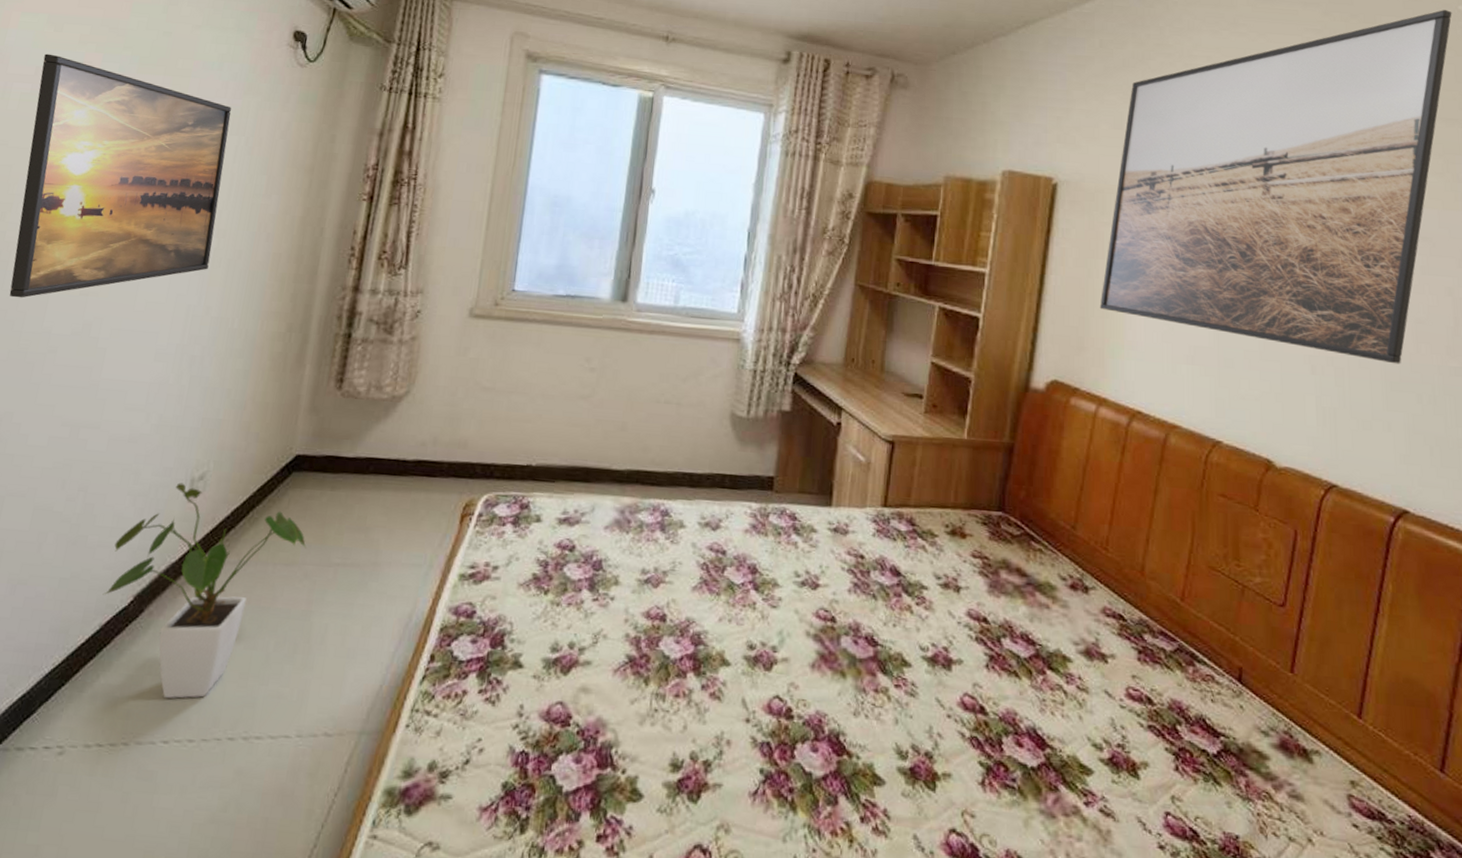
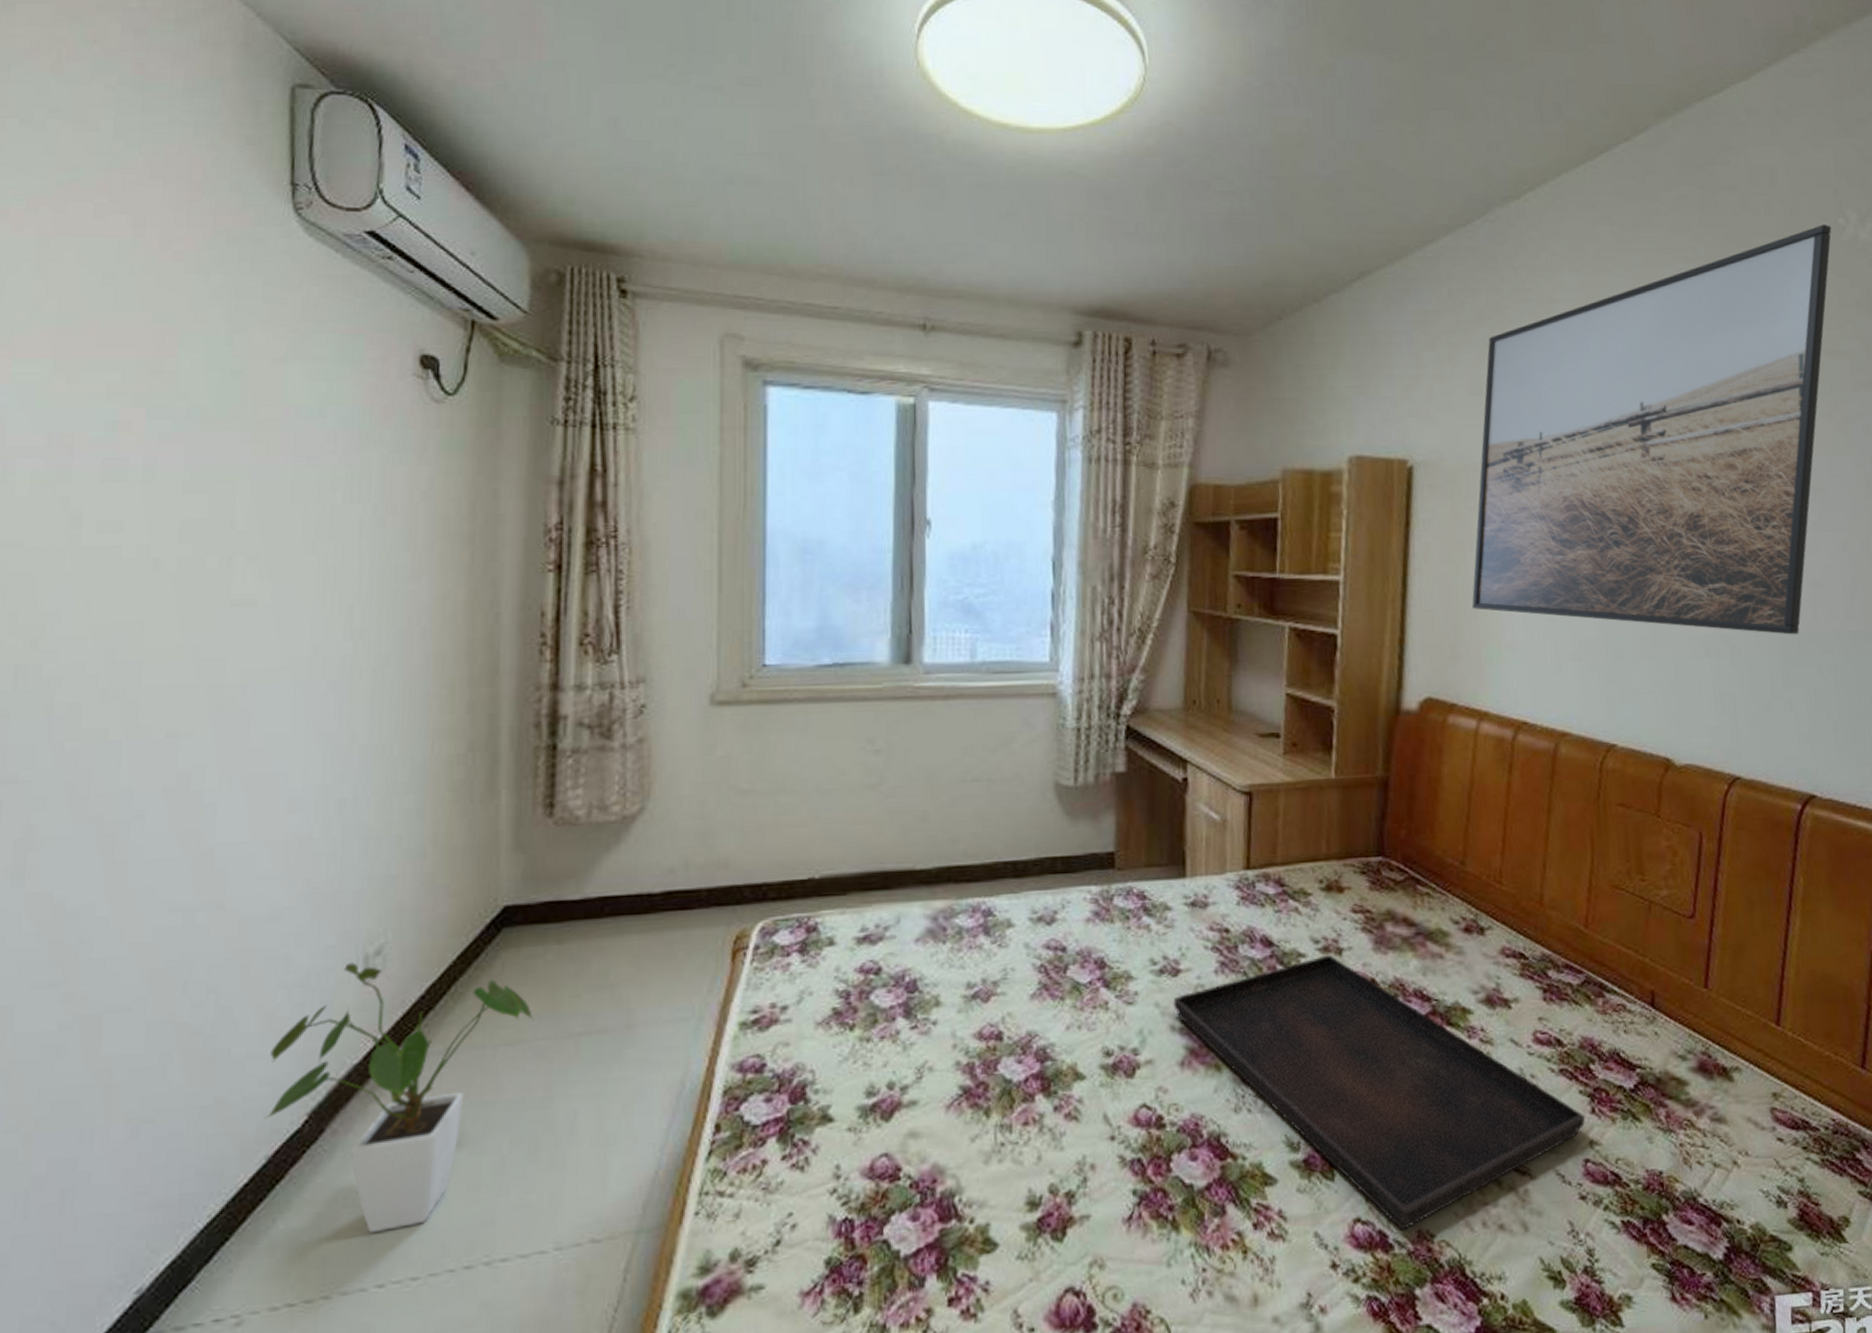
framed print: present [9,53,232,298] -> none [56,414,347,752]
serving tray: none [810,590,1170,847] -> present [1173,954,1586,1230]

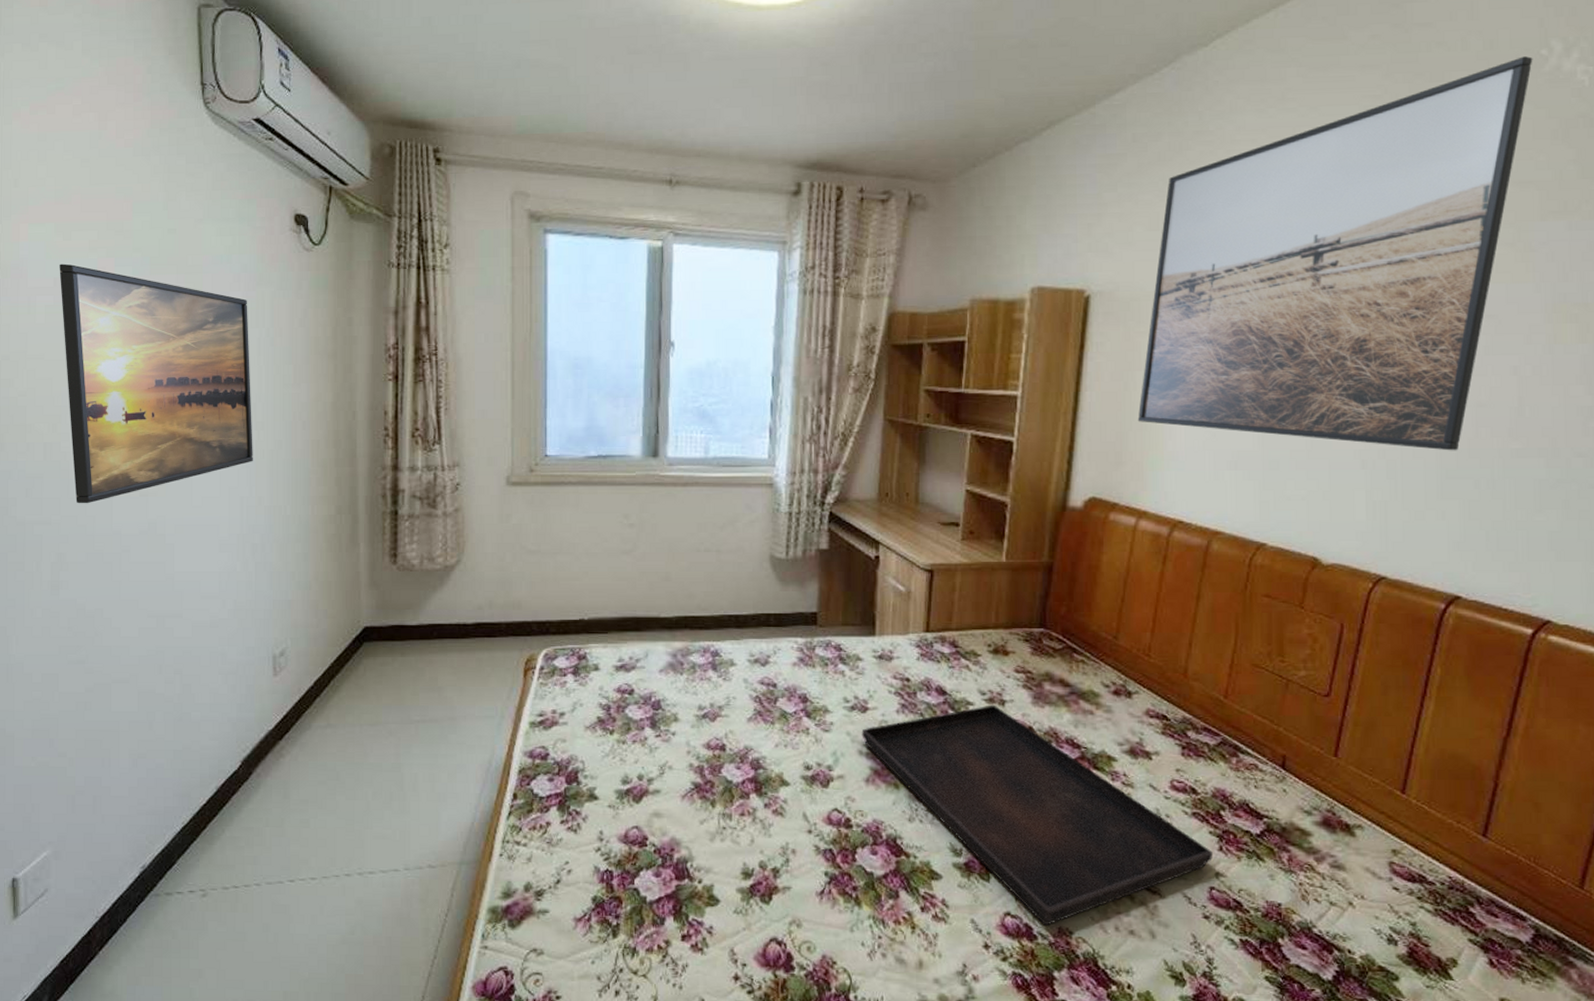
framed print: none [56,414,347,752] -> present [59,263,253,504]
house plant: present [263,962,534,1232] -> none [213,660,387,845]

